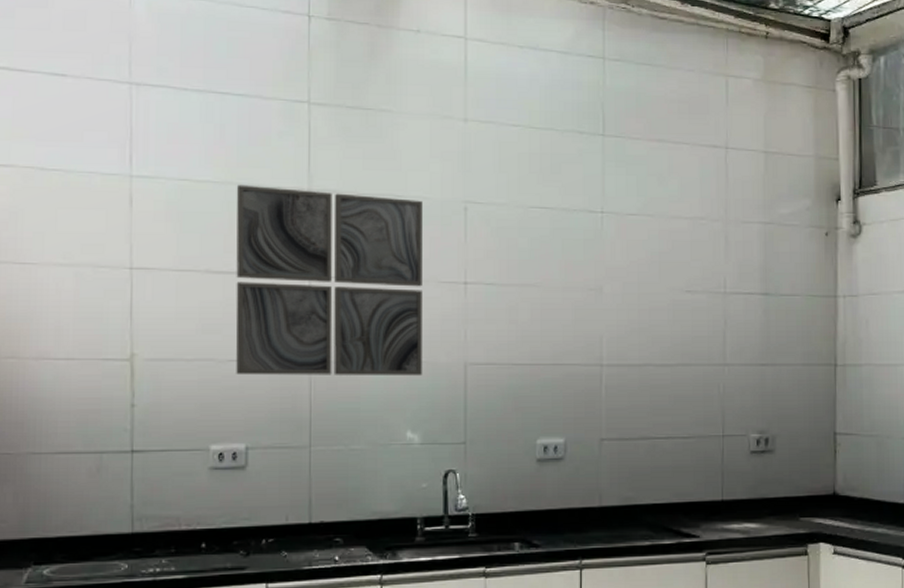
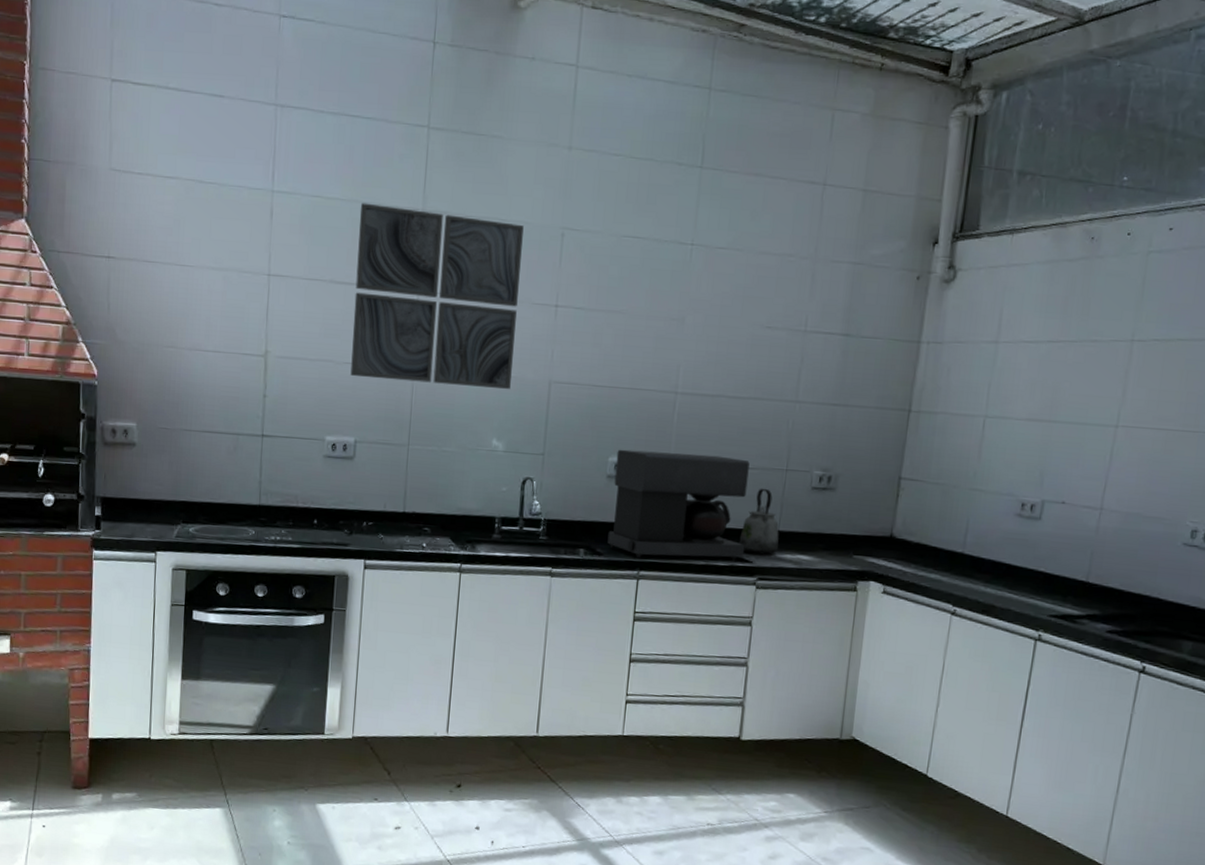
coffee maker: none [544,427,690,547] -> present [607,449,750,561]
kettle: none [683,457,724,528] -> present [739,488,779,555]

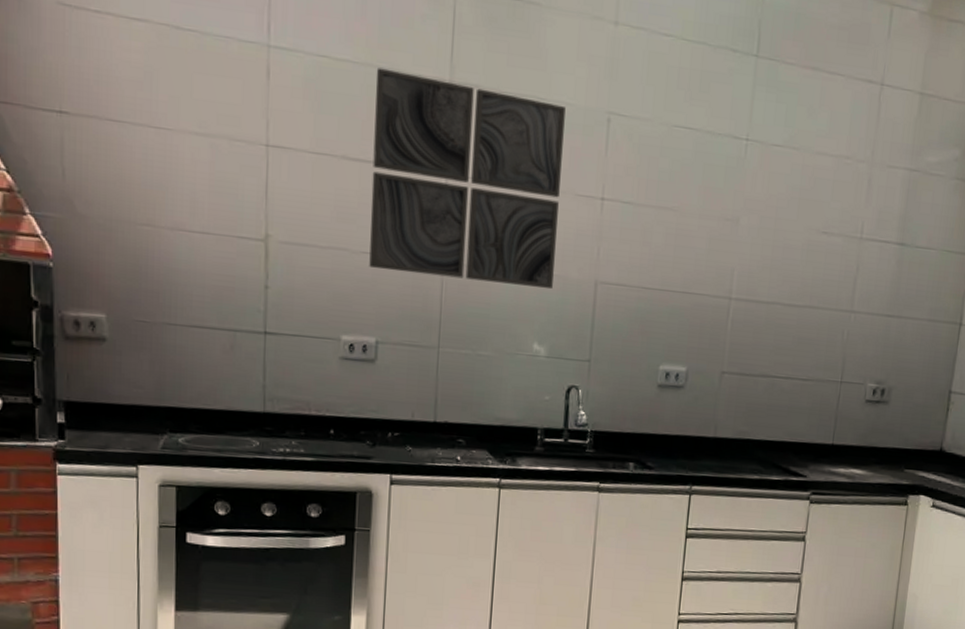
coffee maker: present [607,449,750,561] -> none [658,357,804,475]
kettle: present [739,488,779,555] -> none [793,400,833,469]

